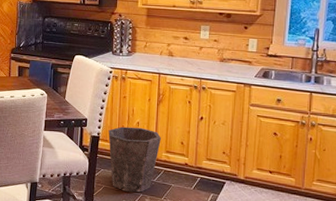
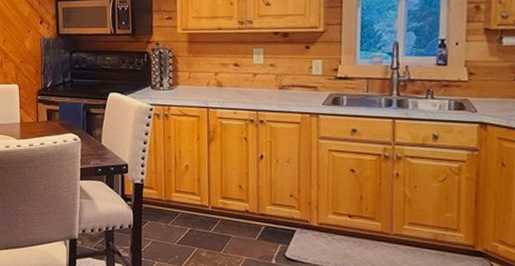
waste bin: present [108,126,161,192] -> none [153,171,215,246]

